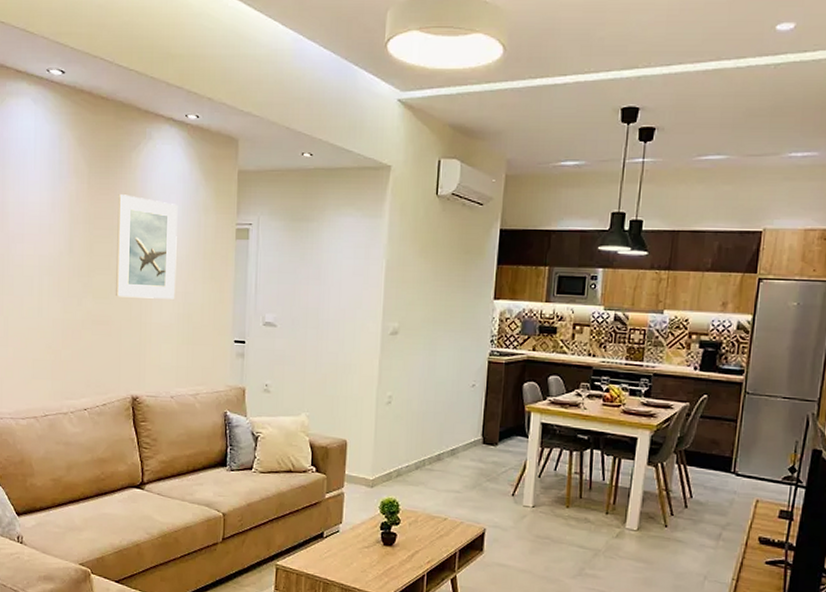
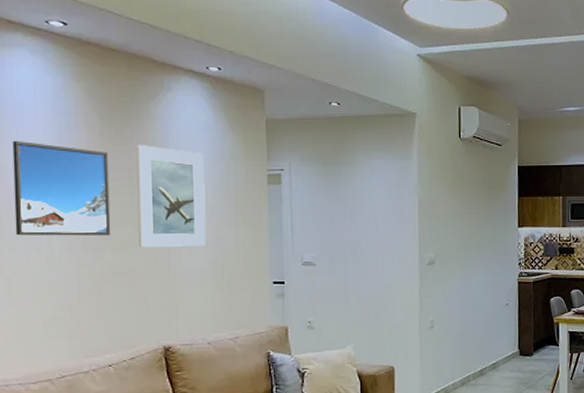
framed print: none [14,187,94,284] -> present [12,140,111,236]

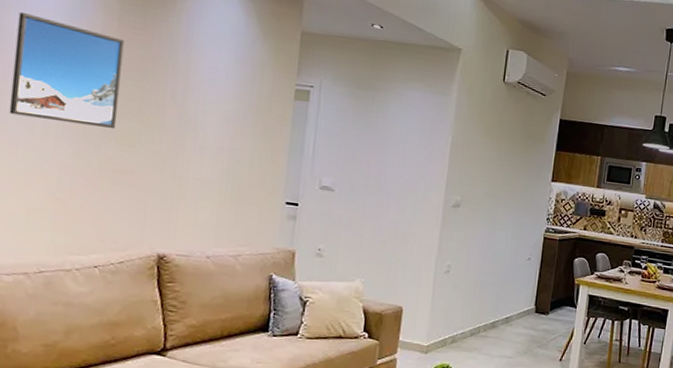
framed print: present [136,145,206,248] -> none [144,37,229,154]

